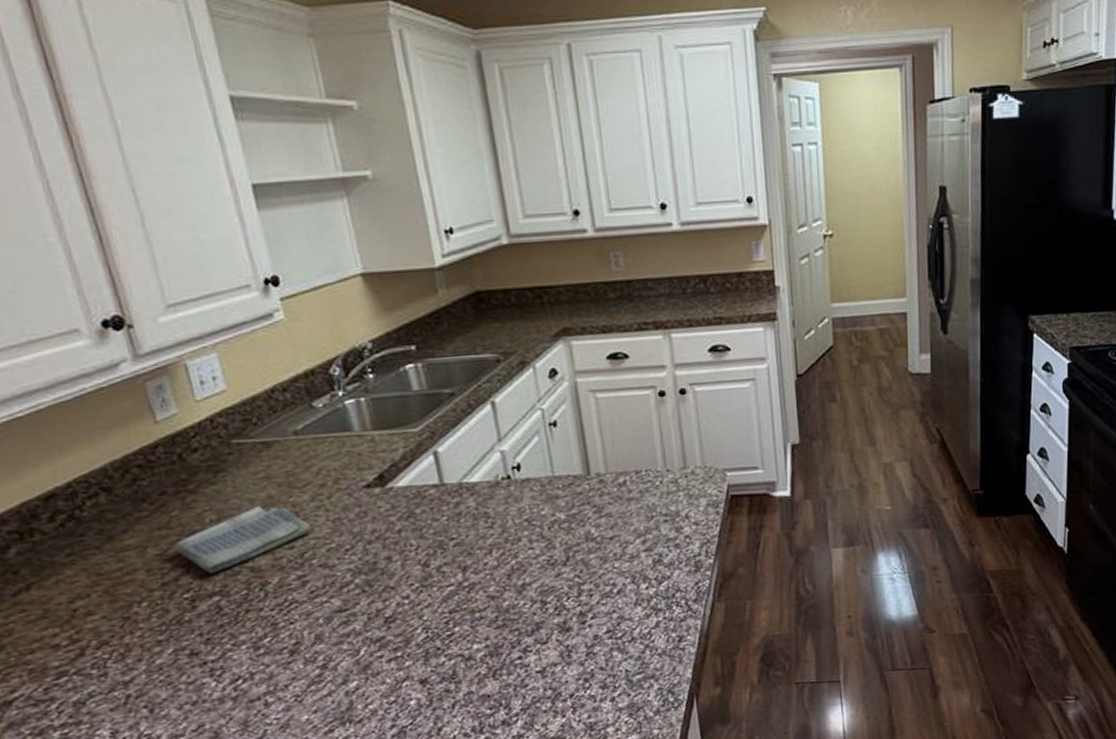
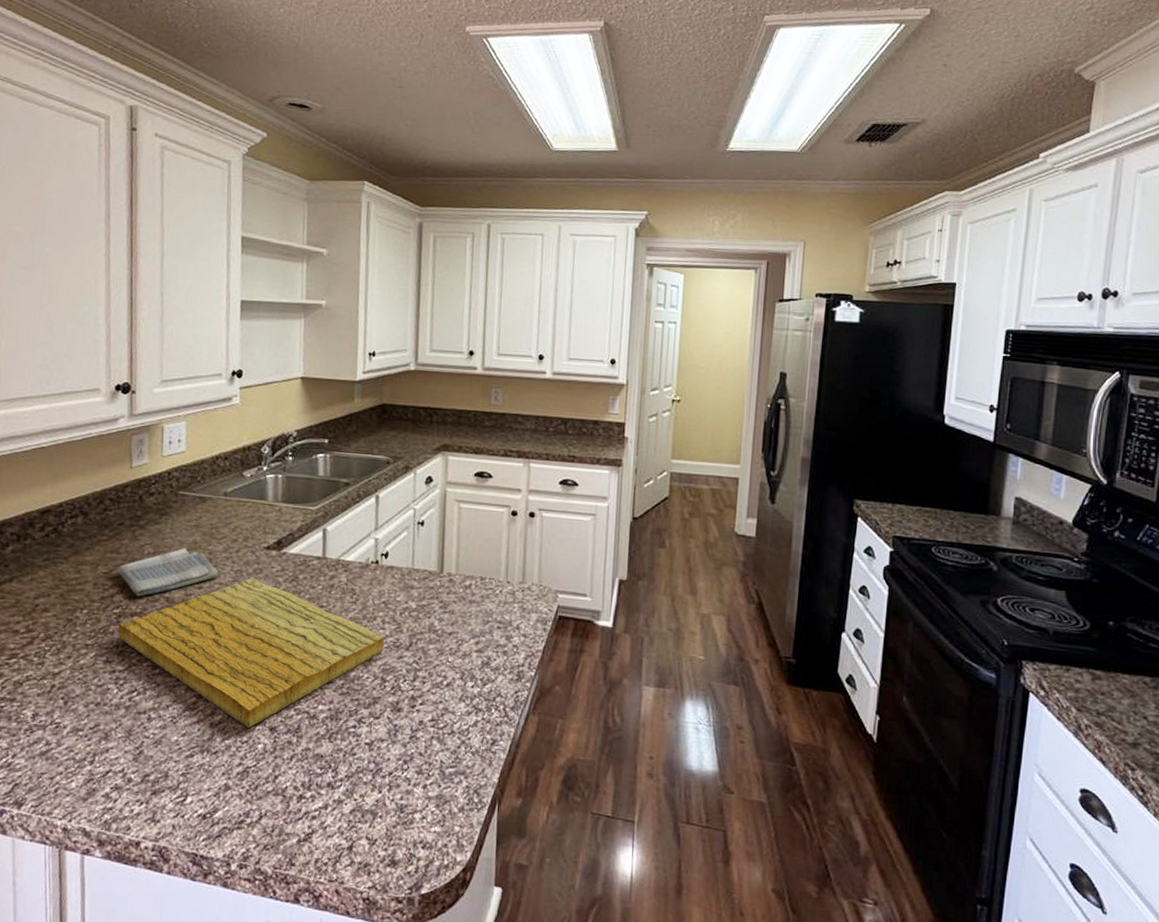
cutting board: none [195,522,537,687] -> present [118,577,384,728]

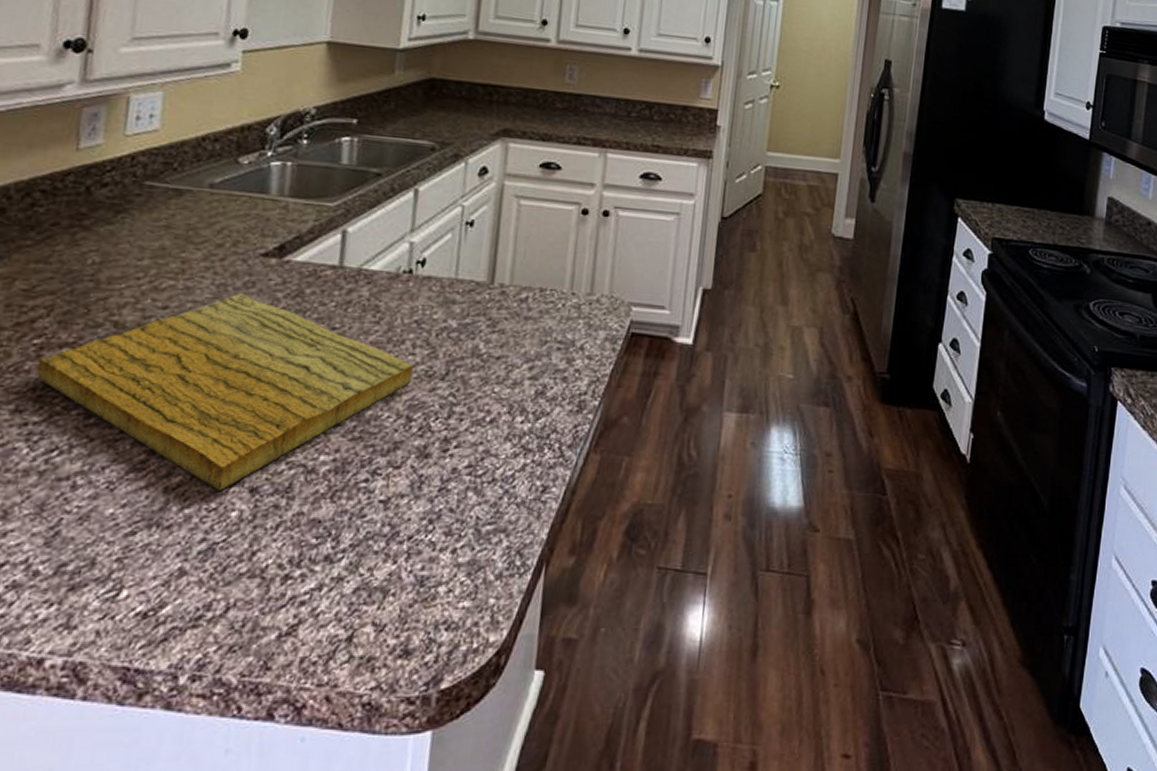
dish towel: present [116,547,218,597] -> none [42,255,193,321]

